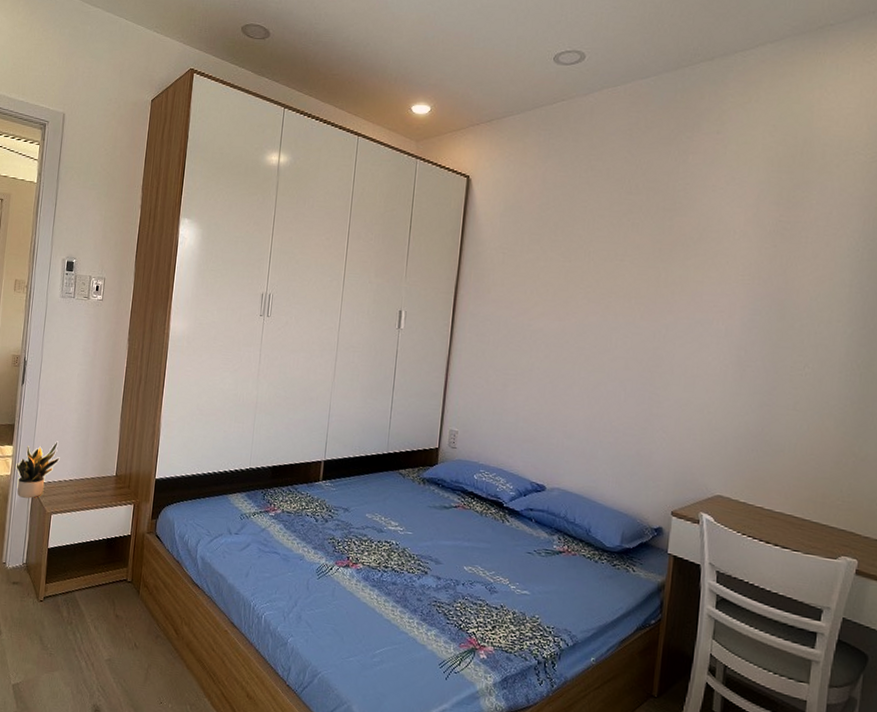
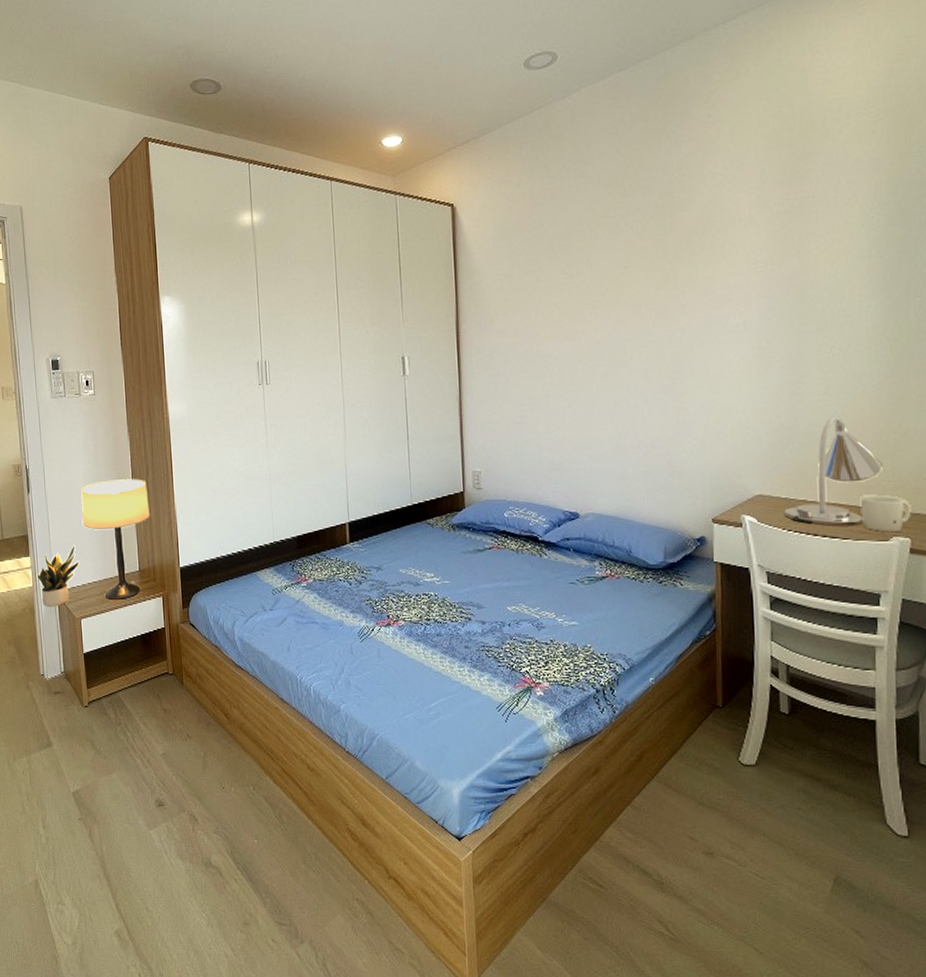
table lamp: none [70,384,137,502] -> present [81,479,150,600]
table lamp: none [741,432,839,540] -> present [784,417,883,527]
mug: none [813,512,862,553] -> present [860,496,911,533]

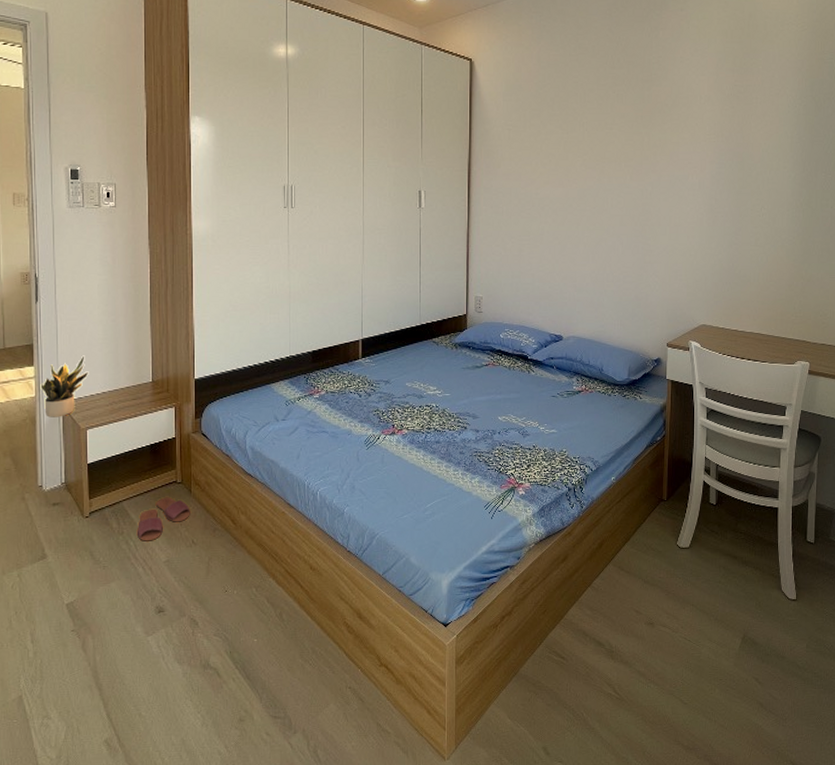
table lamp: present [81,479,150,600] -> none [95,292,167,410]
slippers: none [134,689,184,733] -> present [138,497,190,542]
table lamp: present [784,417,883,527] -> none [721,264,793,352]
mug: present [860,496,911,533] -> none [775,328,811,358]

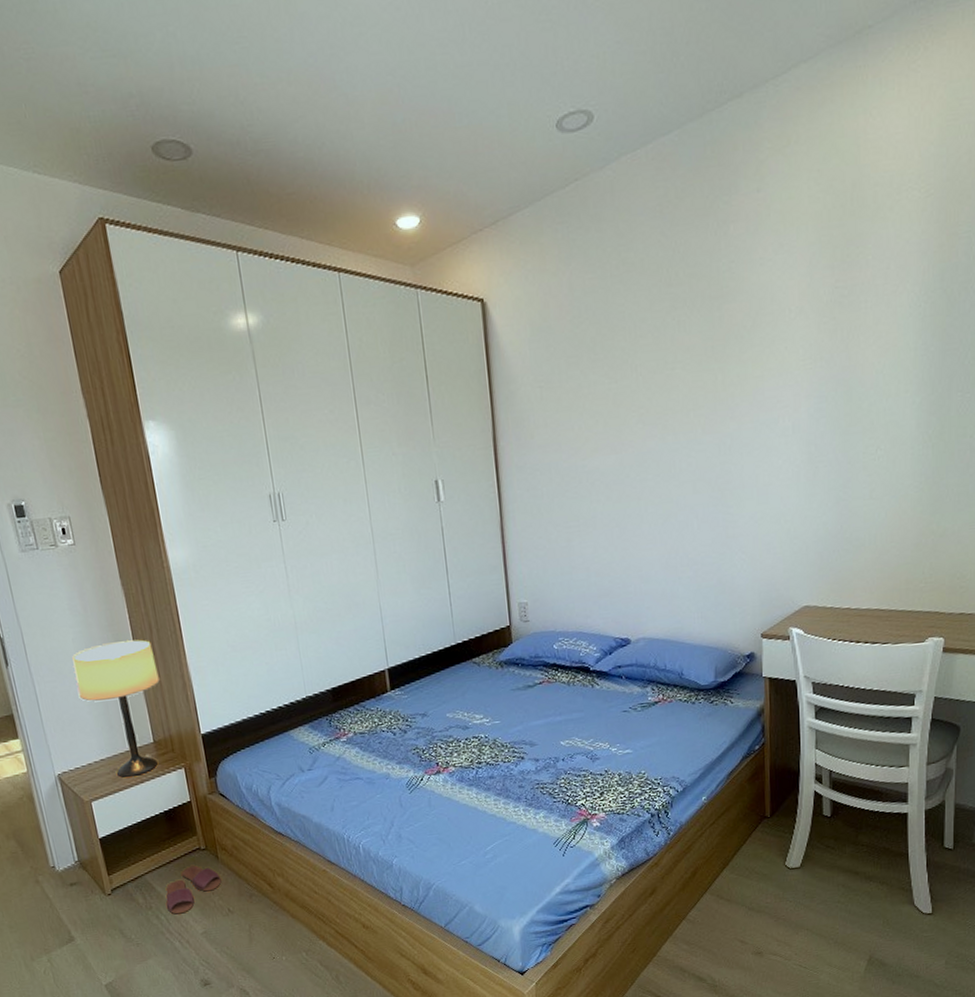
potted plant: present [41,356,89,418] -> none [31,722,82,793]
table lamp: none [95,292,167,410] -> present [72,640,160,778]

